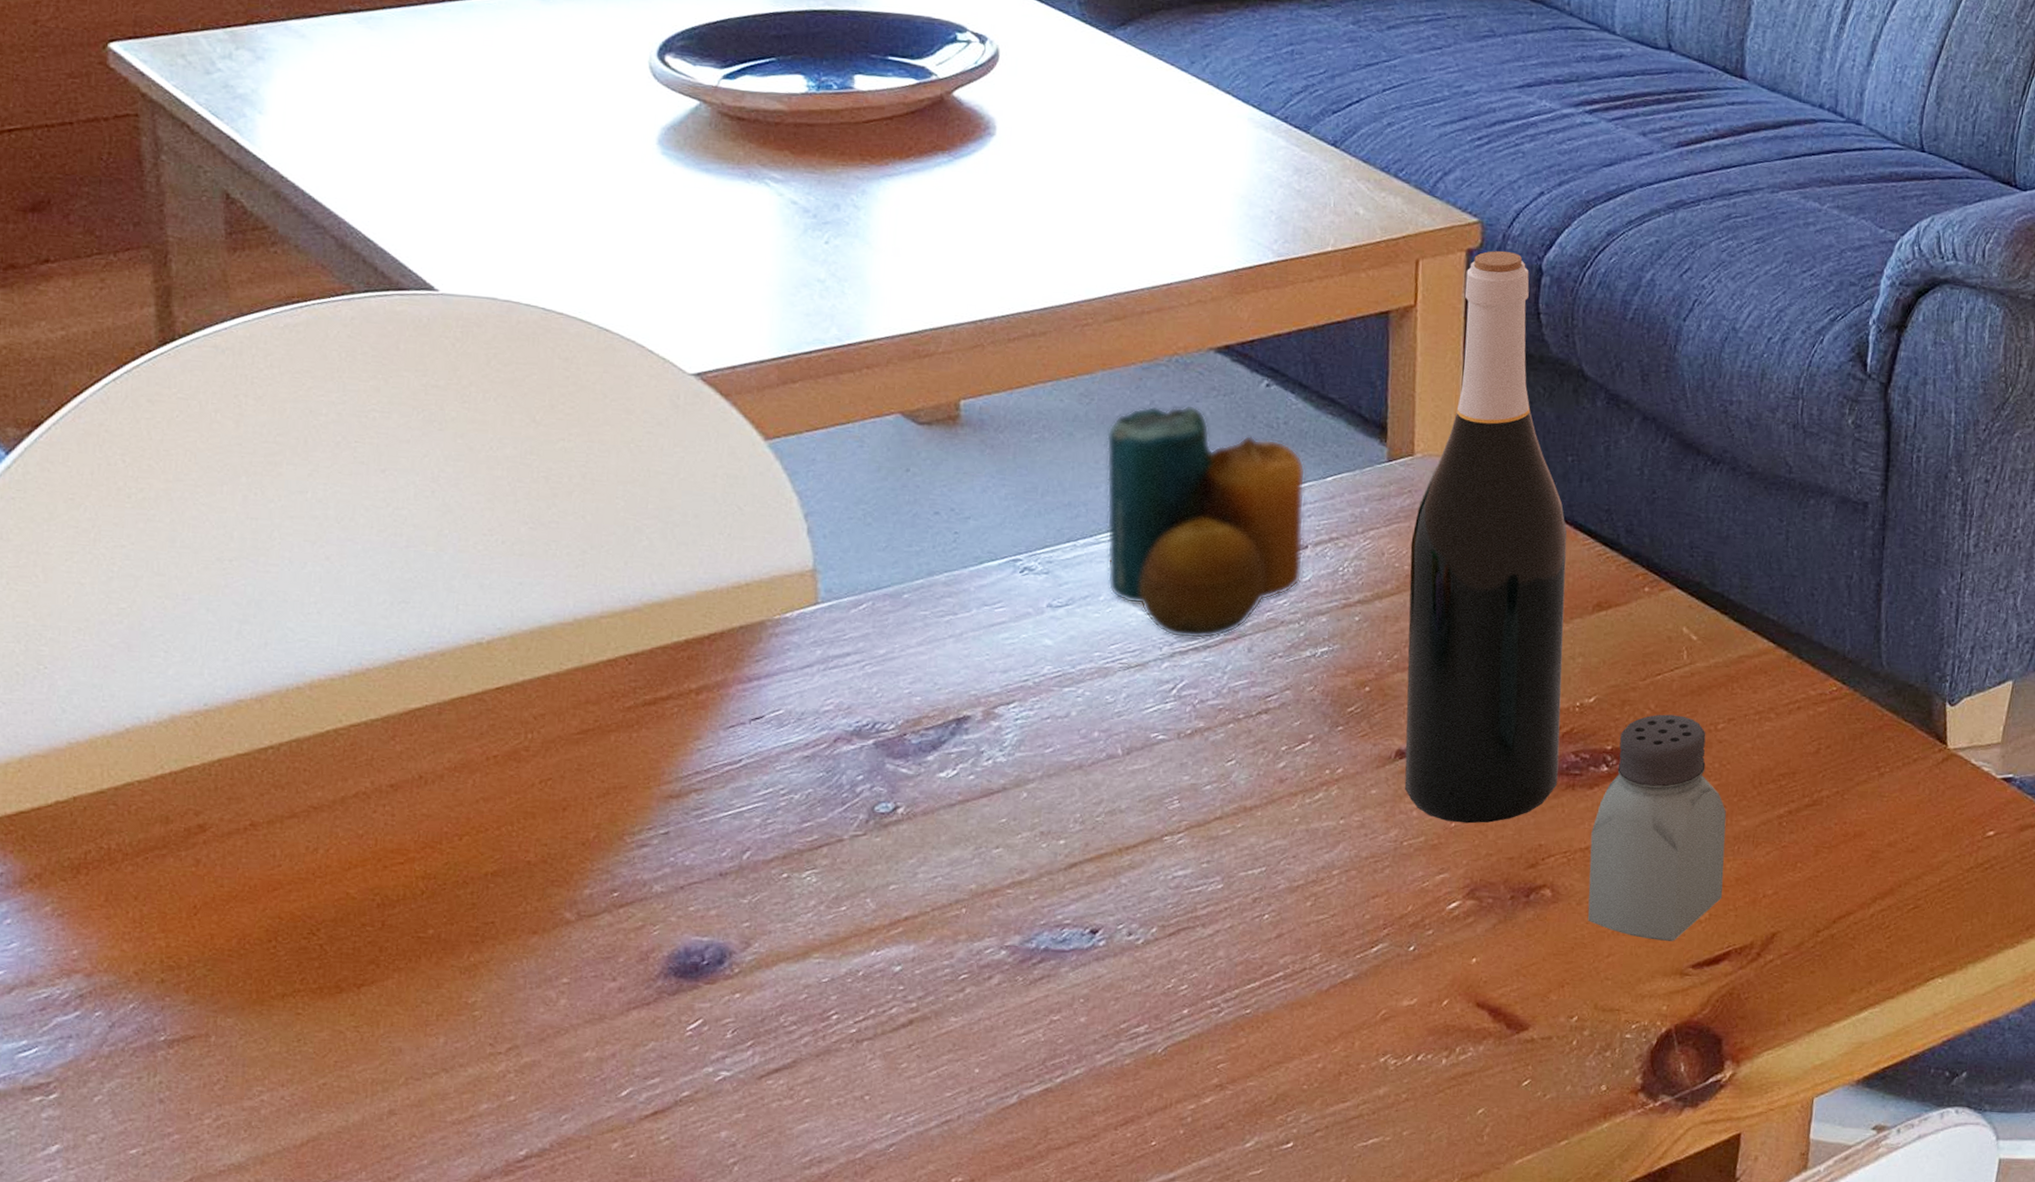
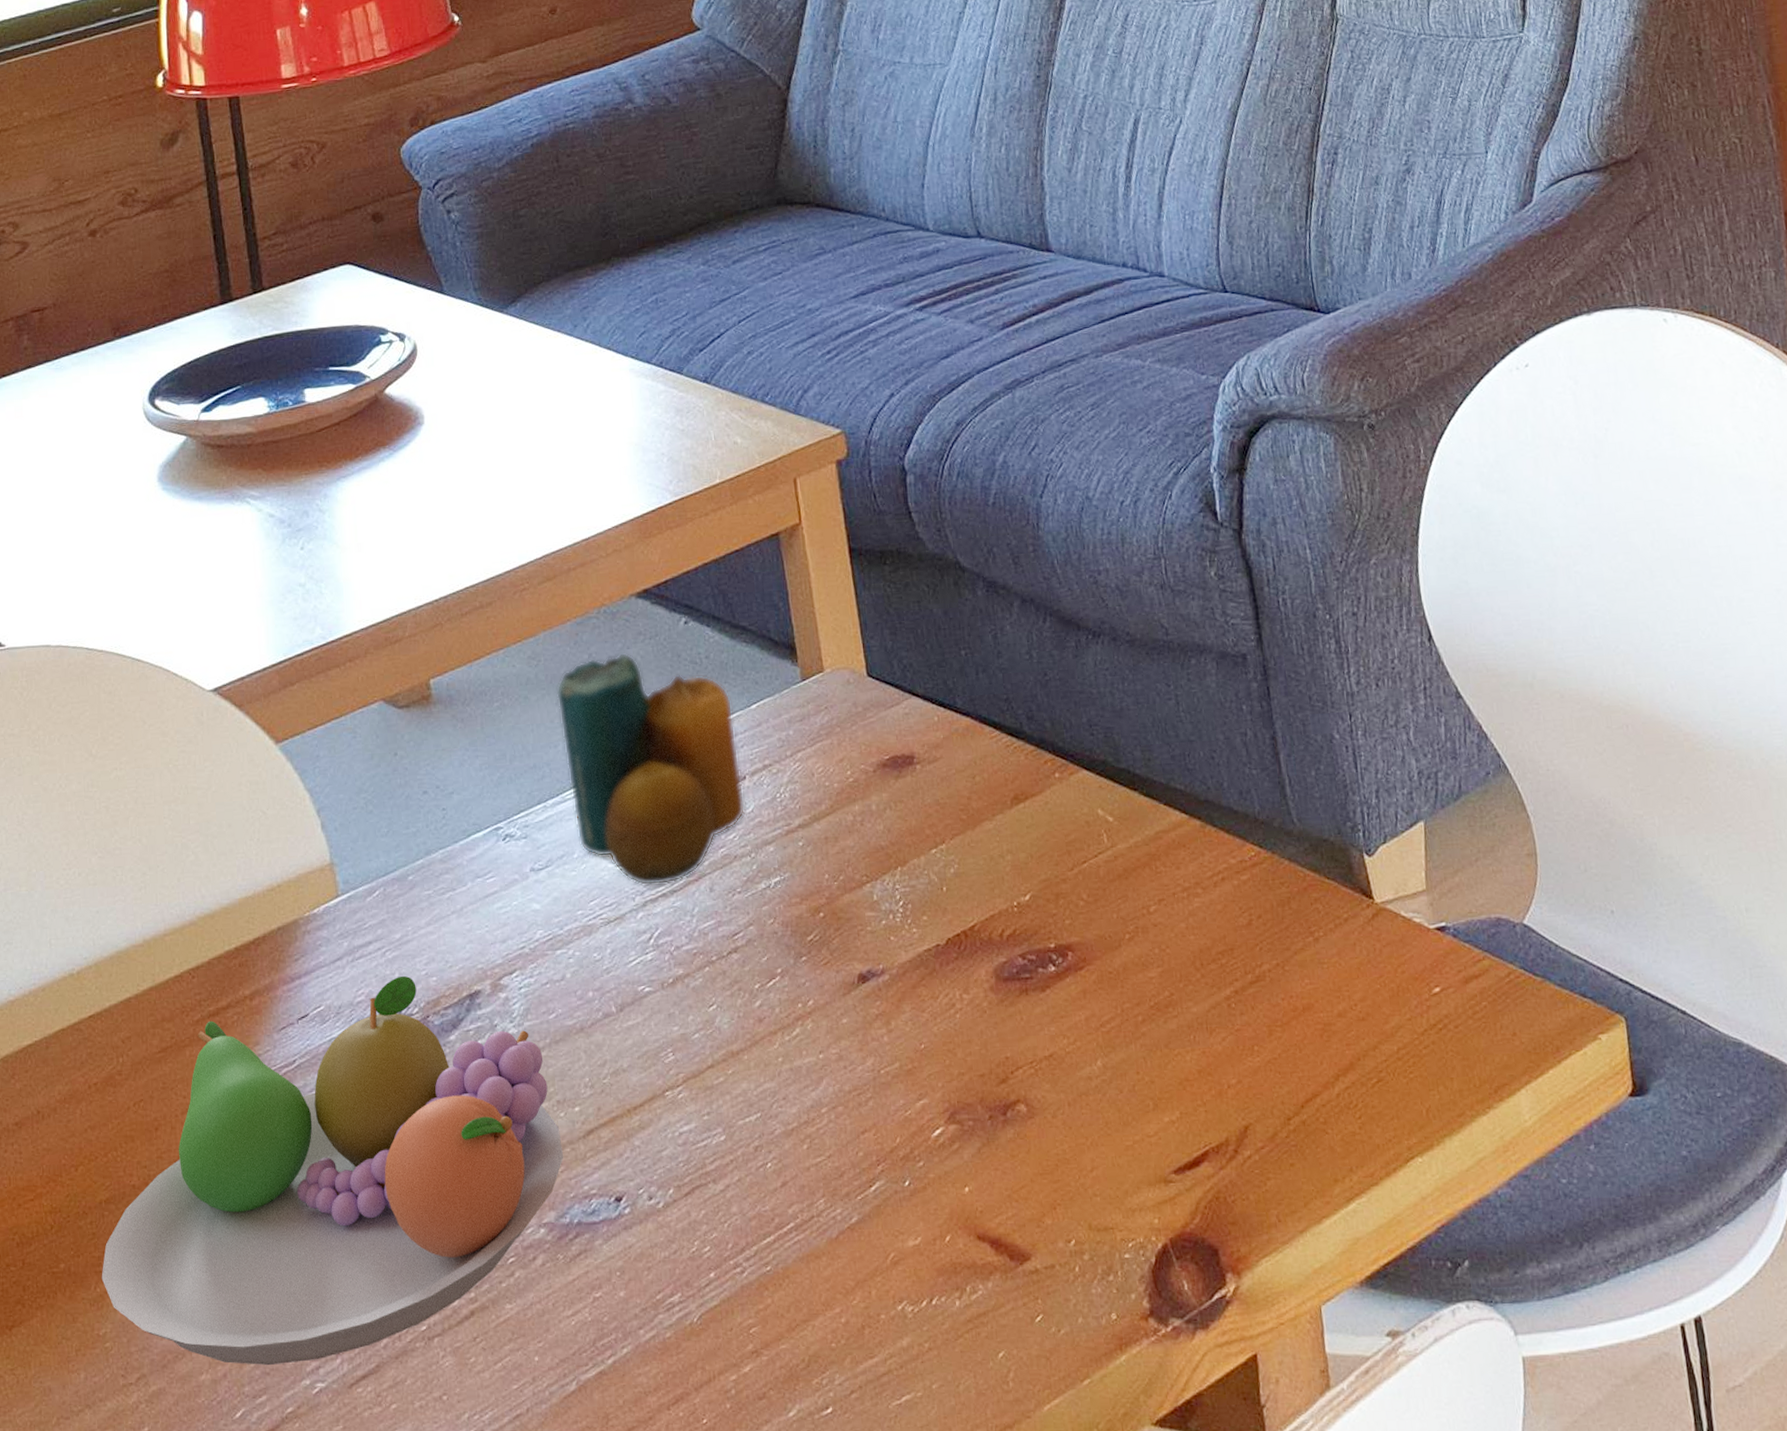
fruit bowl: none [477,691,1040,1050] -> present [101,975,564,1365]
wine bottle: present [1404,251,1567,824] -> none [835,457,1011,1044]
saltshaker: present [1587,714,1727,941] -> none [1052,902,1189,1147]

